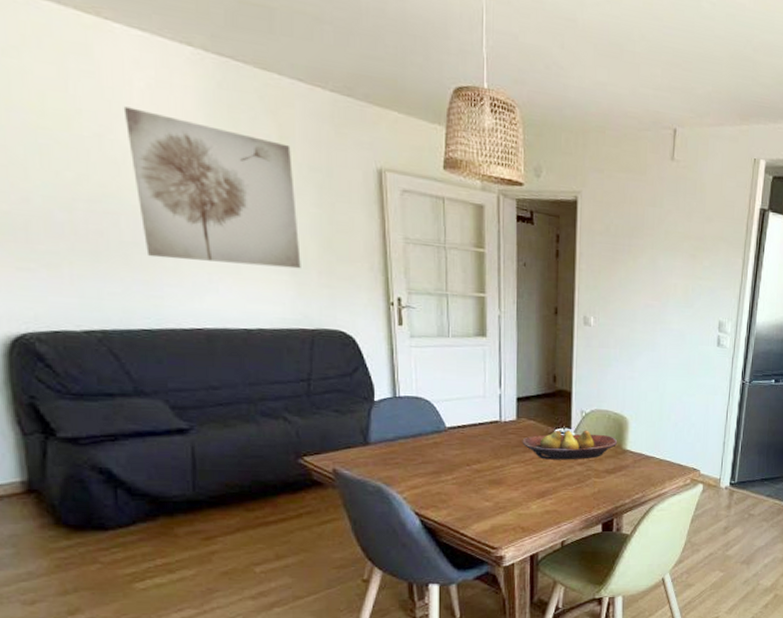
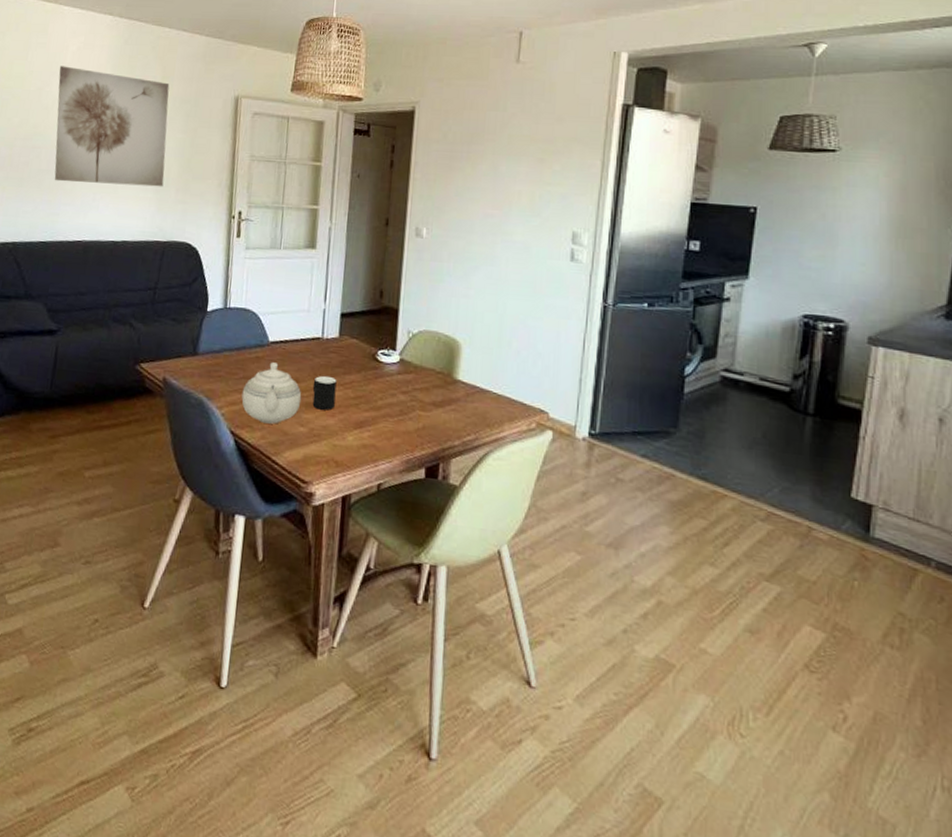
teapot: none [423,446,485,502] -> present [241,362,302,424]
cup: none [494,455,518,485] -> present [312,375,337,410]
fruit bowl: present [522,430,618,460] -> none [342,351,448,387]

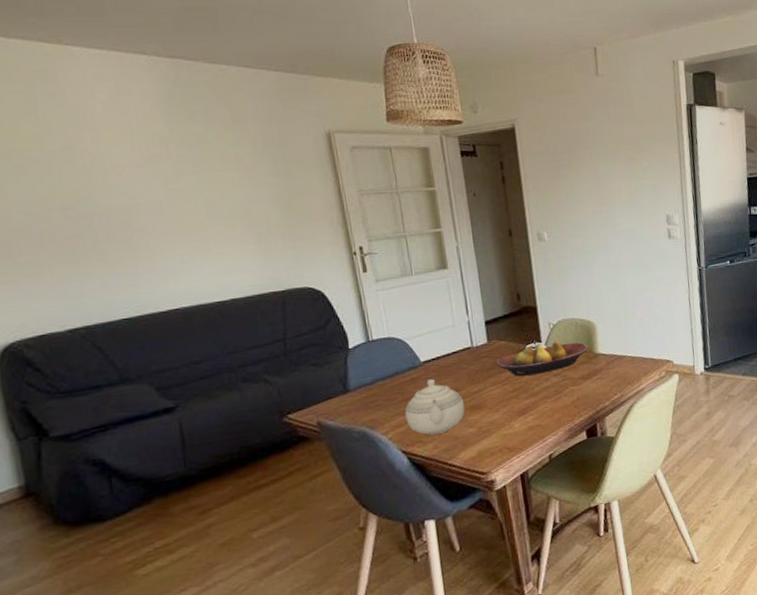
wall art: present [54,66,170,187] -> none [88,118,266,250]
cup: present [312,375,337,410] -> none [472,378,497,409]
fruit bowl: none [342,351,448,387] -> present [496,340,589,377]

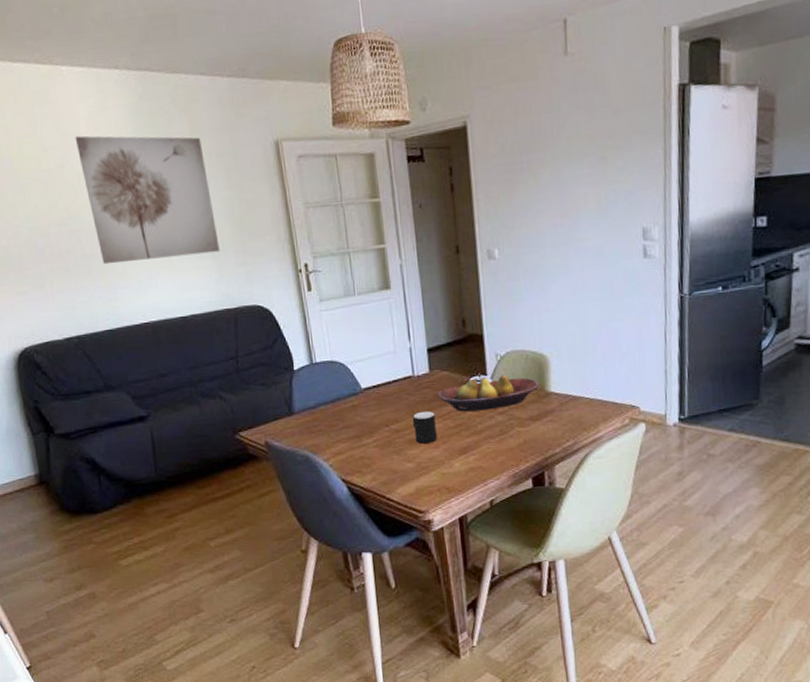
wall art: none [88,118,266,250] -> present [75,135,220,265]
teapot: present [405,379,465,435] -> none [345,408,404,466]
cup: none [472,378,497,409] -> present [412,411,437,444]

